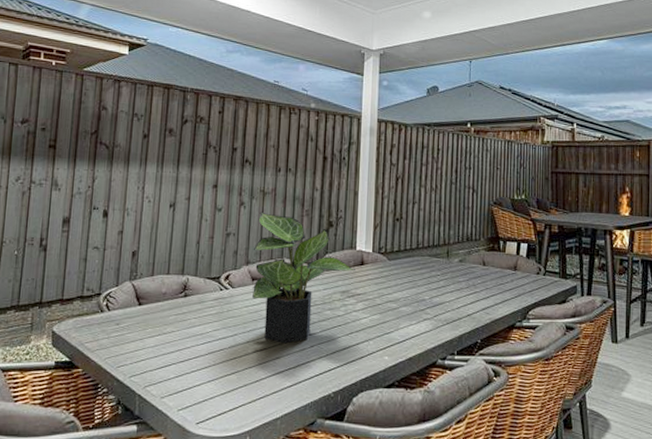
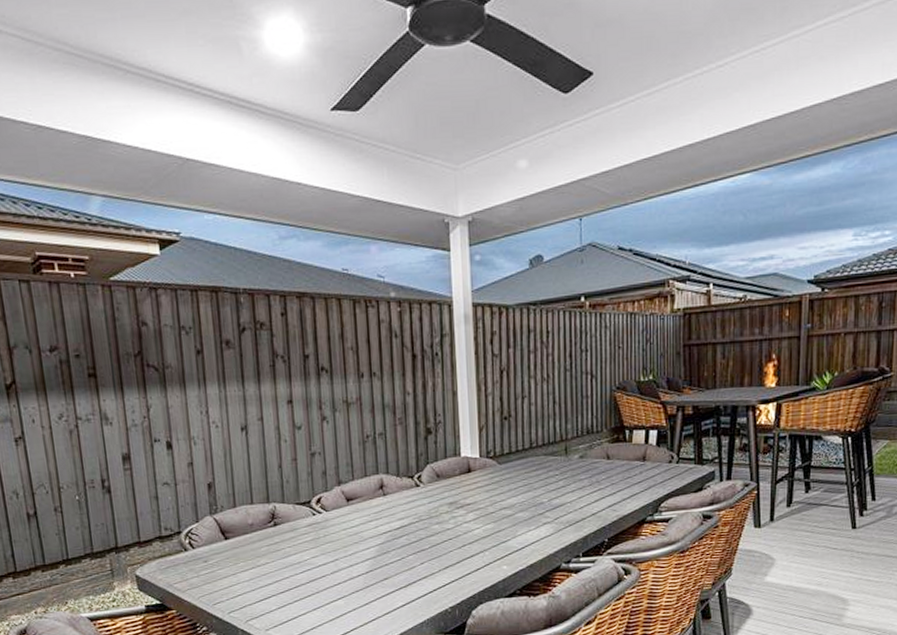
potted plant: present [252,211,355,344] -> none [343,425,462,564]

